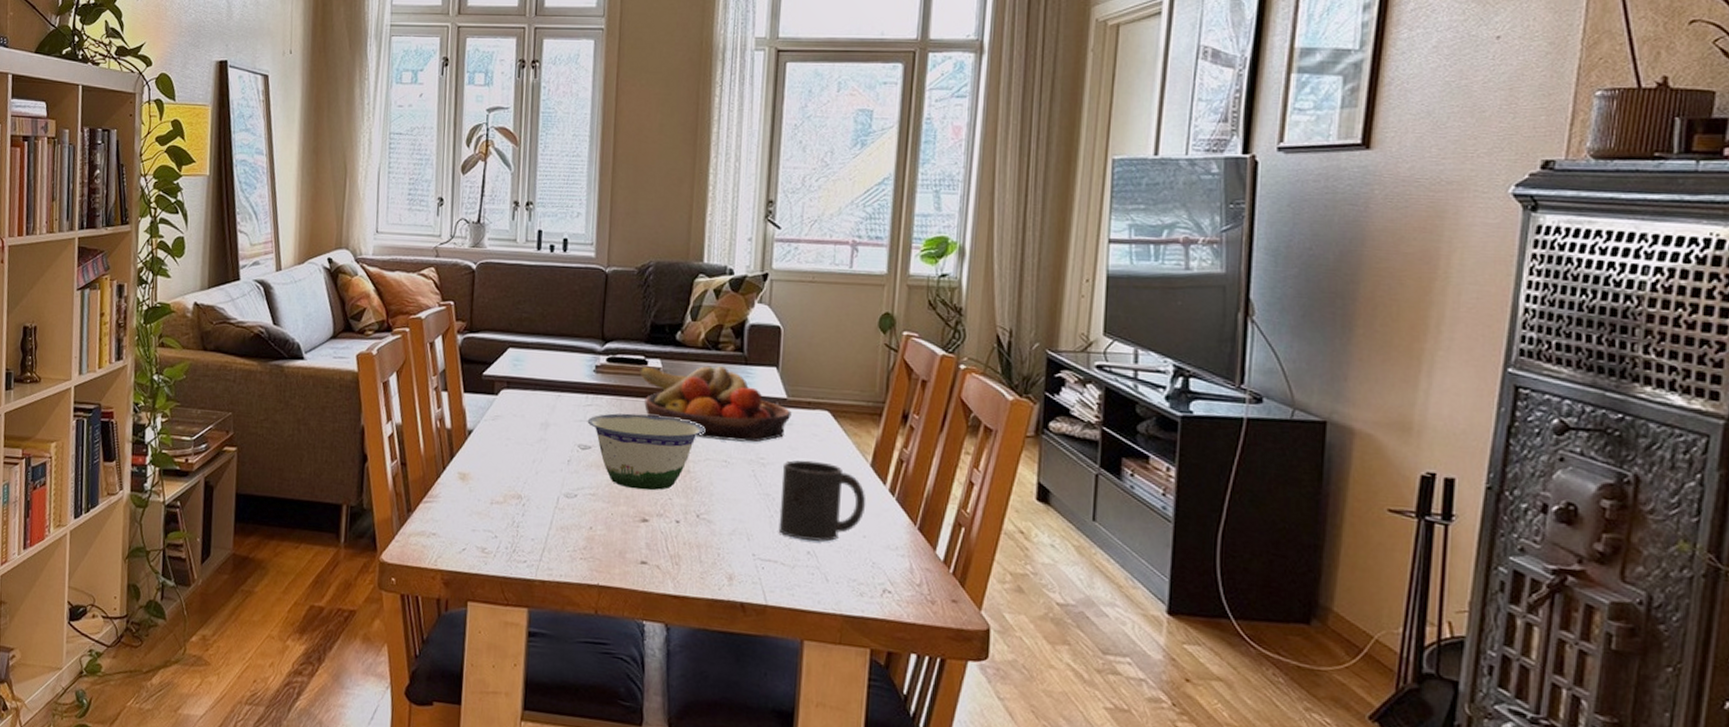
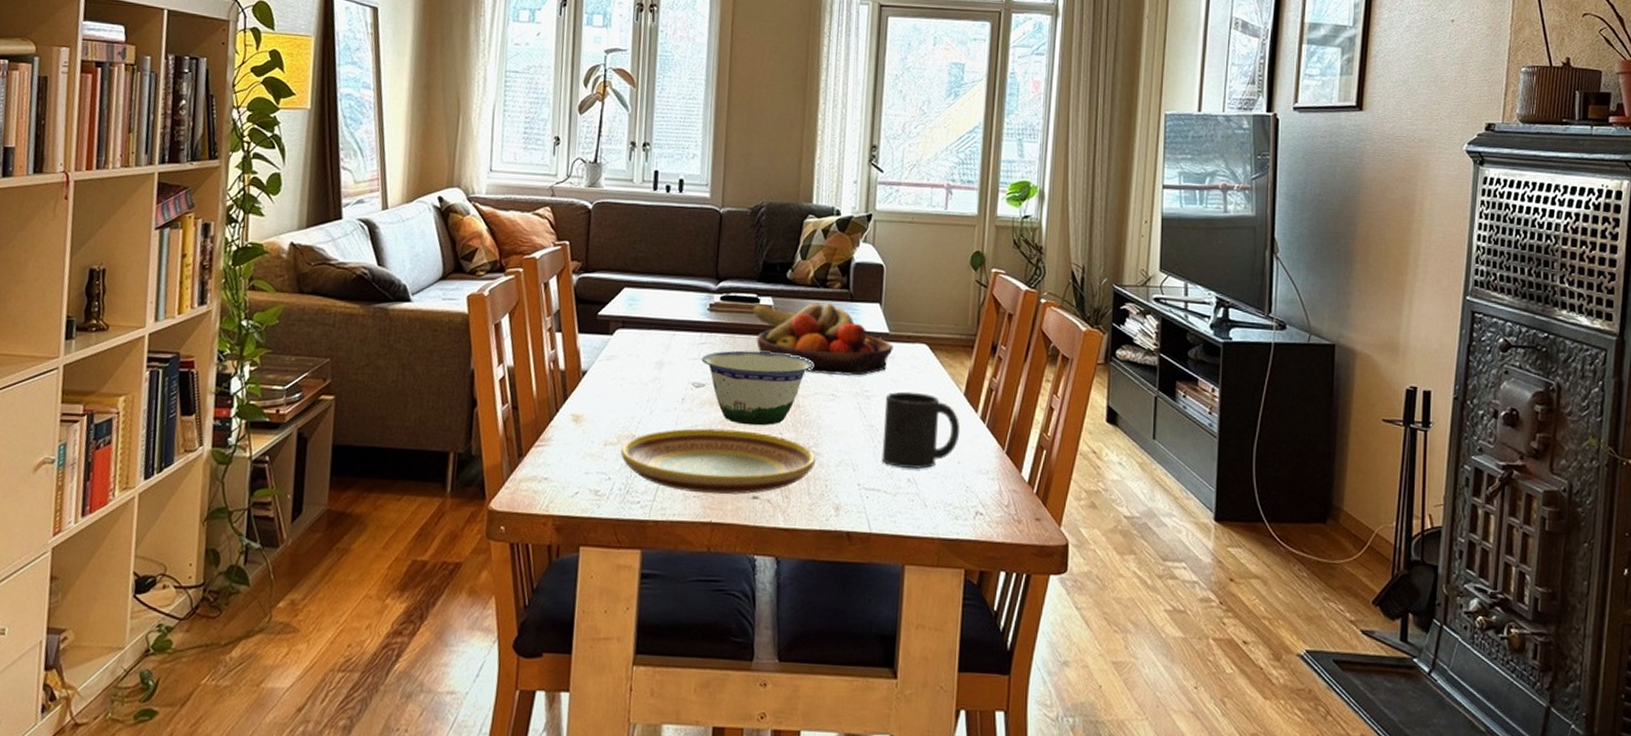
plate: none [506,490,708,559] -> present [620,428,816,495]

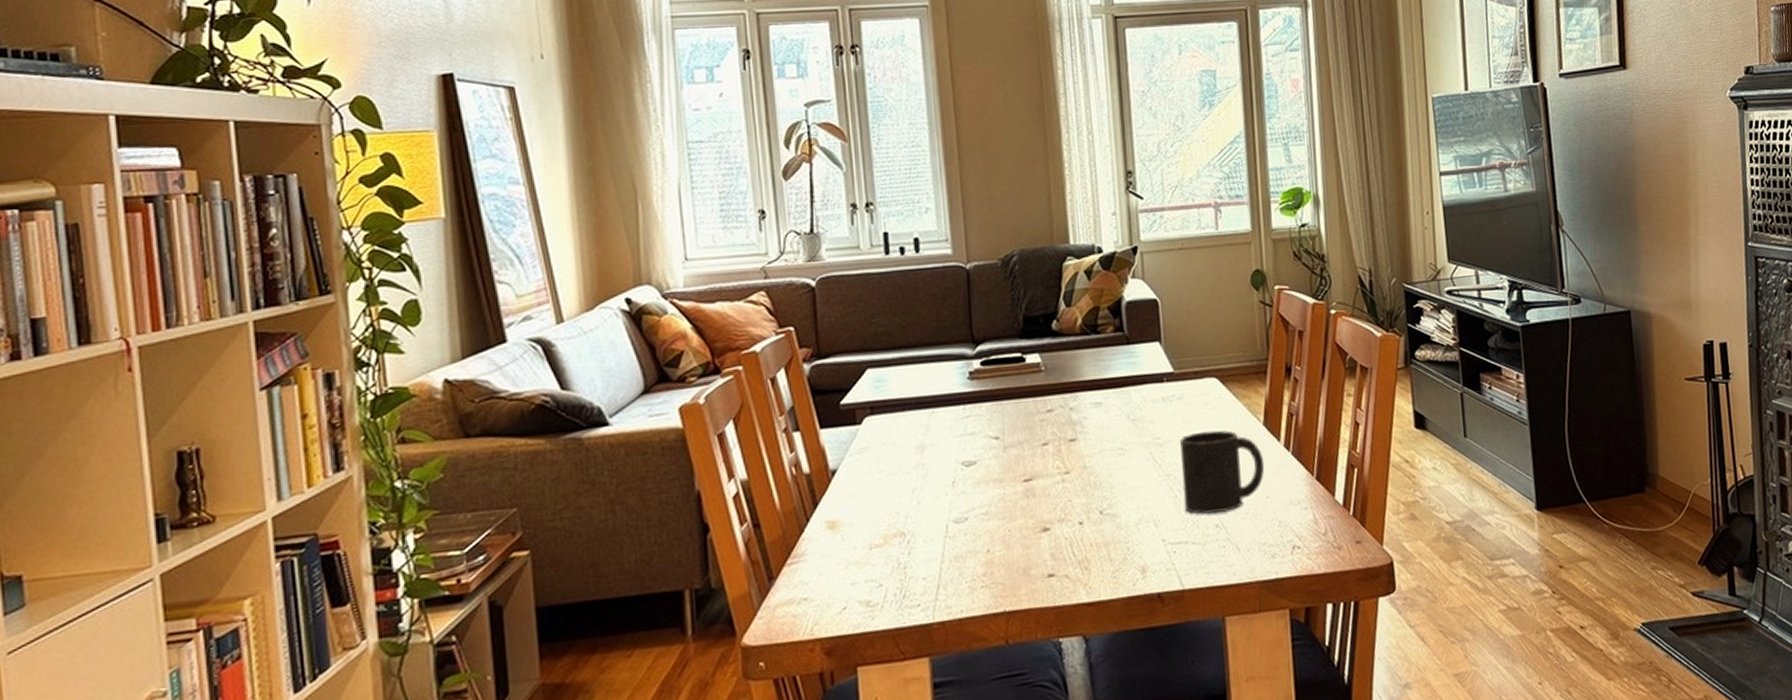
plate: present [620,428,816,495] -> none [889,503,1113,584]
bowl: present [701,350,813,426] -> none [968,413,1095,499]
fruit bowl: present [752,303,893,376] -> none [1018,350,1181,430]

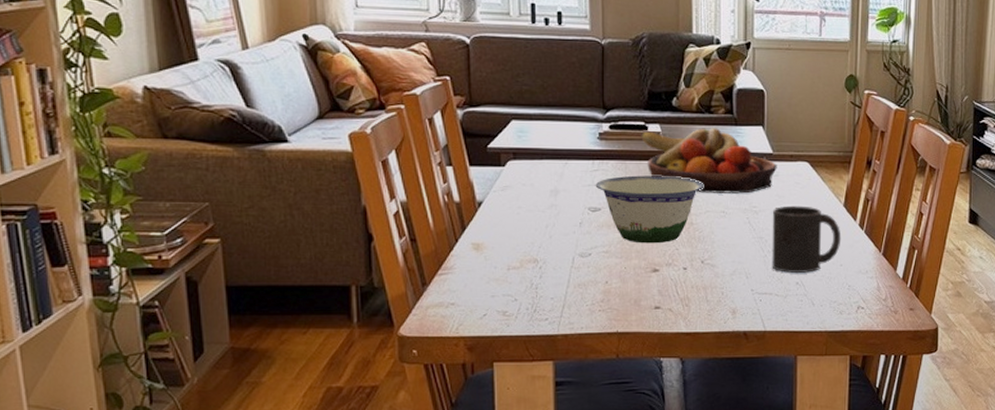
bowl: none [968,413,1095,499] -> present [595,175,703,244]
fruit bowl: none [1018,350,1181,430] -> present [641,128,777,194]

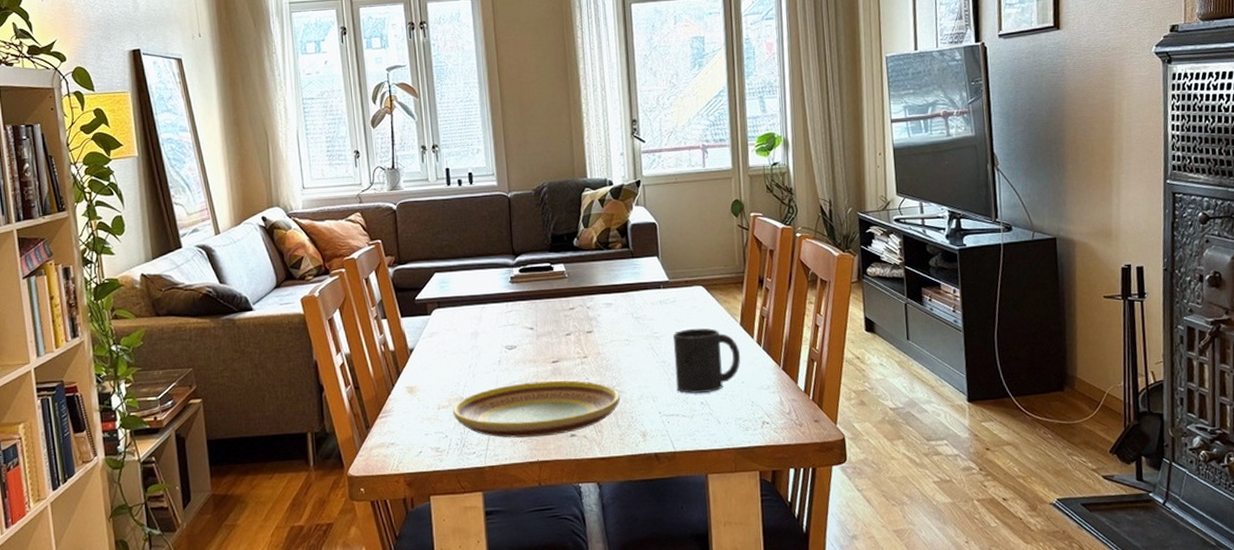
plate: none [524,248,712,307] -> present [452,380,621,438]
bowl: present [595,175,703,244] -> none [510,311,607,376]
fruit bowl: present [641,128,777,194] -> none [547,262,674,324]

